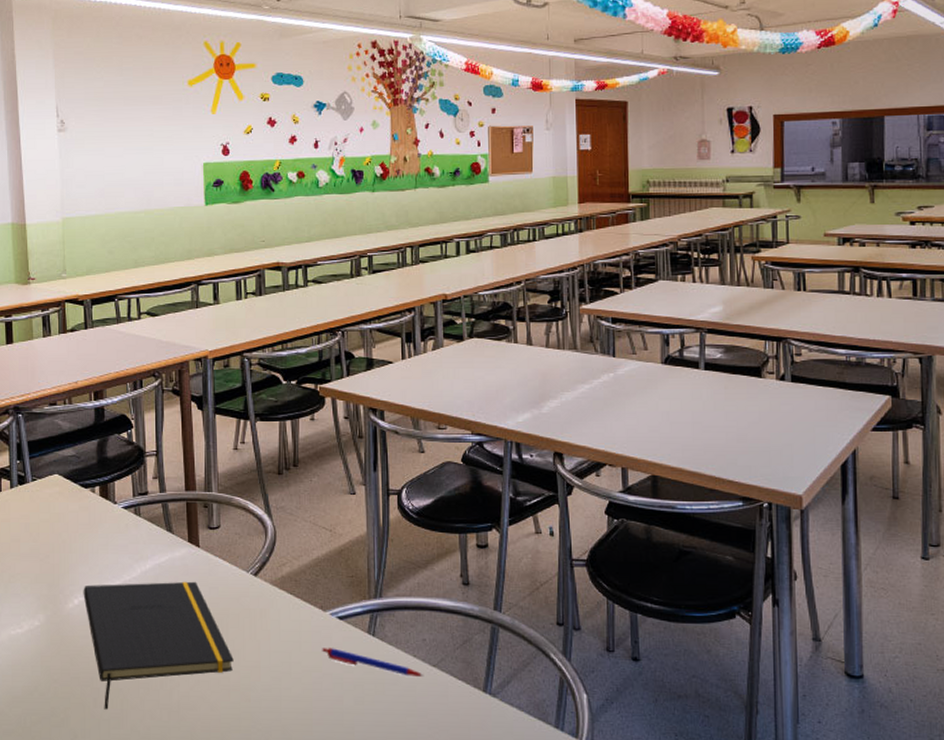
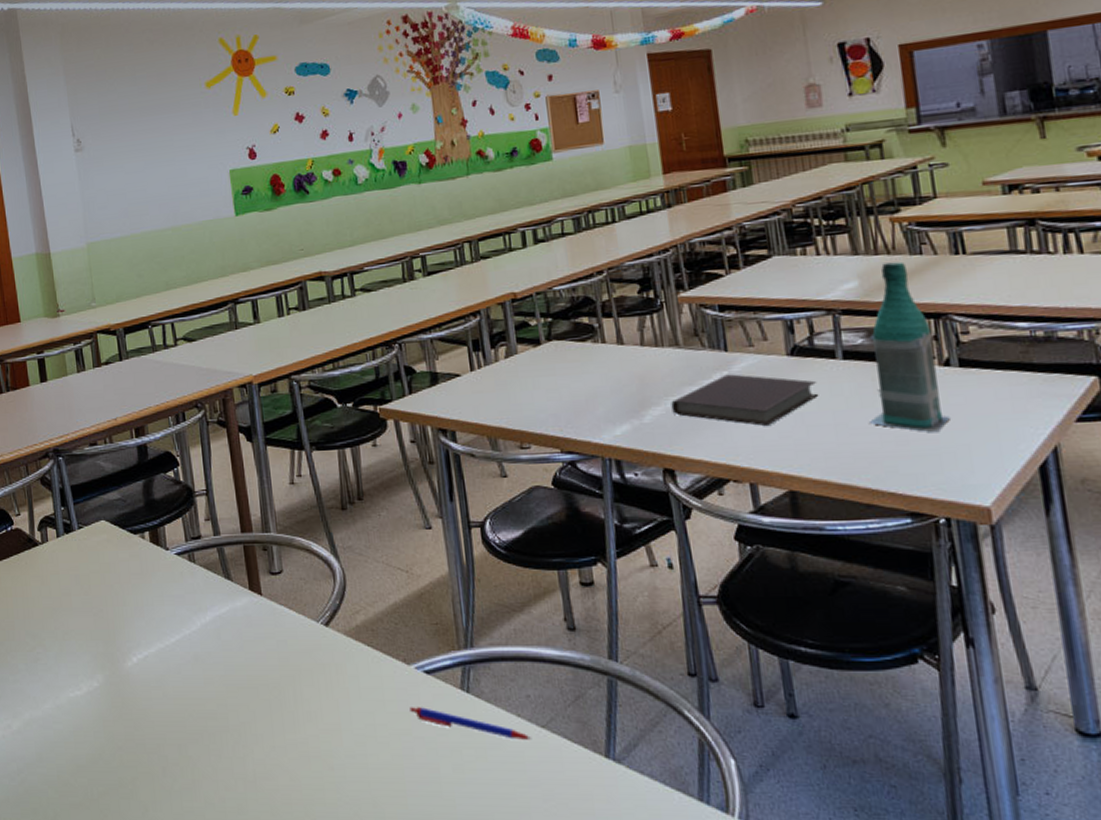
notepad: present [83,581,234,710] -> none [141,634,311,780]
notebook: none [566,376,683,420] -> present [671,374,817,426]
bottle: none [720,293,780,433] -> present [869,261,950,432]

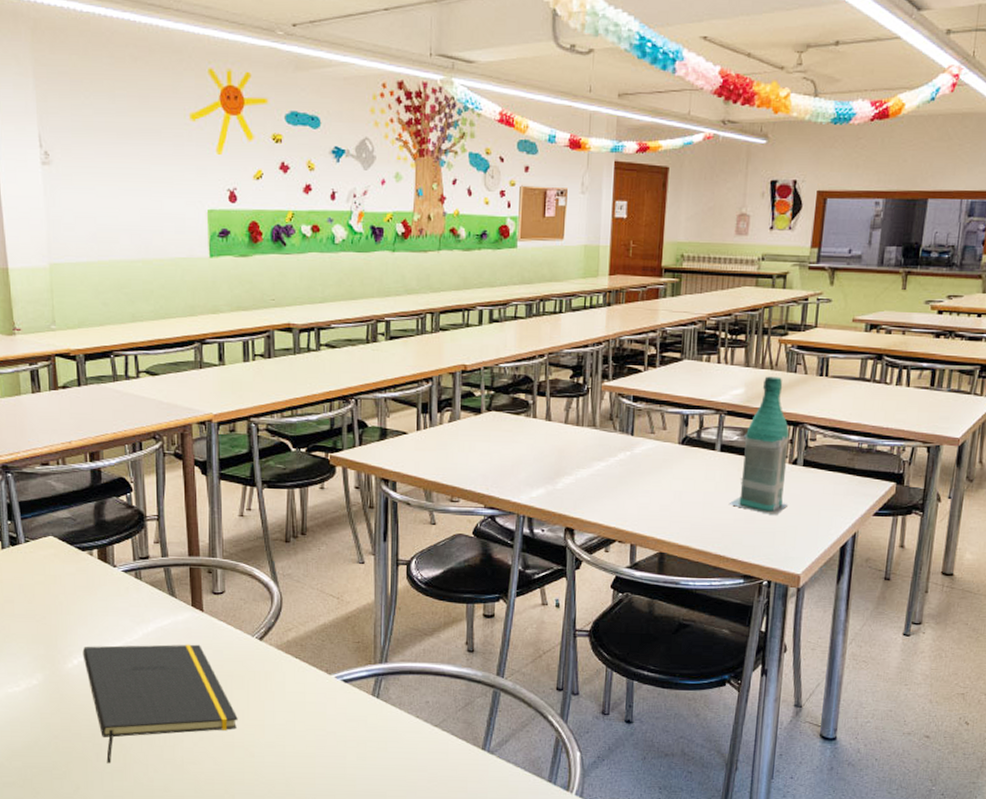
notepad: none [141,634,311,780] -> present [82,644,238,764]
pen: present [409,707,532,740] -> none [326,708,426,736]
notebook: present [671,374,817,426] -> none [580,455,697,499]

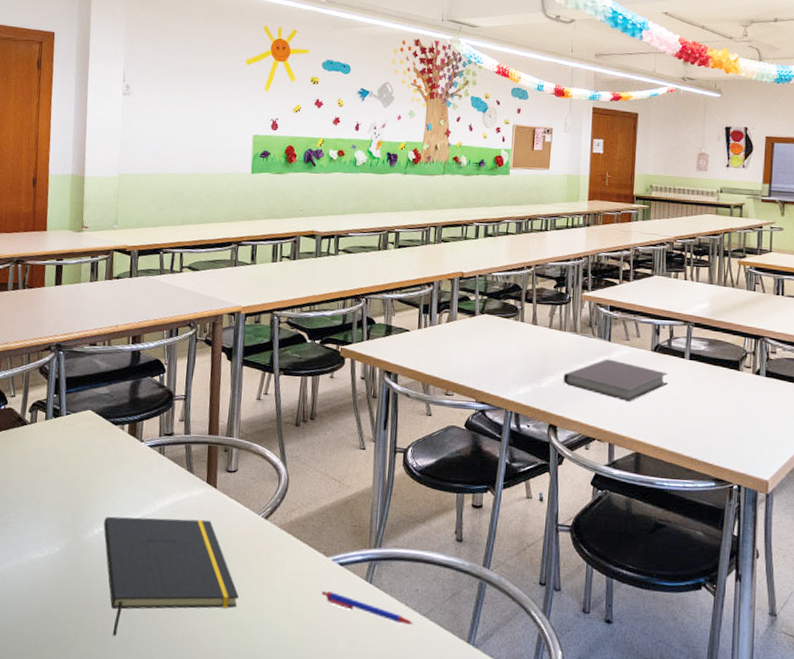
pen: none [326,708,426,736] -> present [322,591,414,625]
notebook: none [580,455,697,499] -> present [563,359,669,401]
bottle: present [730,376,790,515] -> none [699,293,753,421]

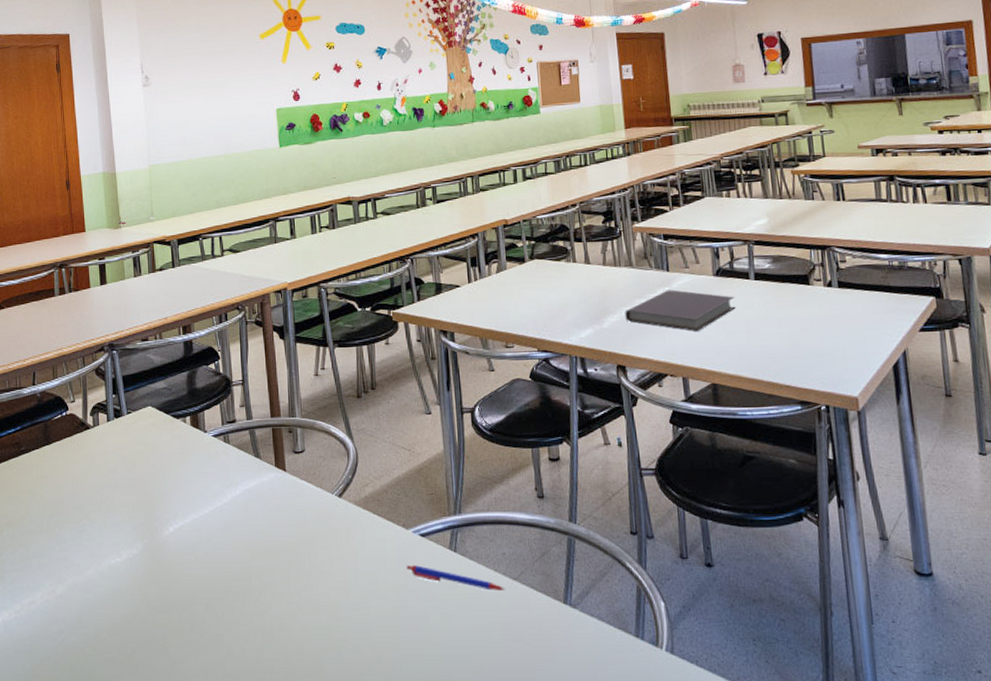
notepad: present [103,516,239,636] -> none [177,505,323,635]

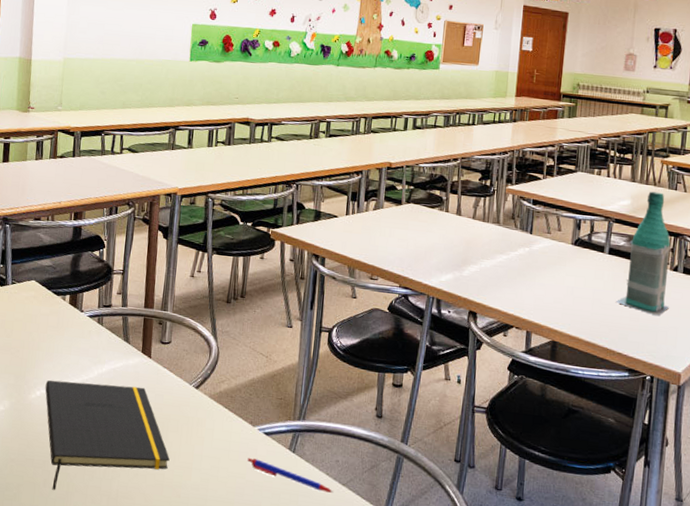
notepad: none [177,505,323,635] -> present [45,380,170,490]
notebook: present [625,290,735,331] -> none [484,250,588,292]
bottle: none [773,205,831,338] -> present [616,191,671,315]

